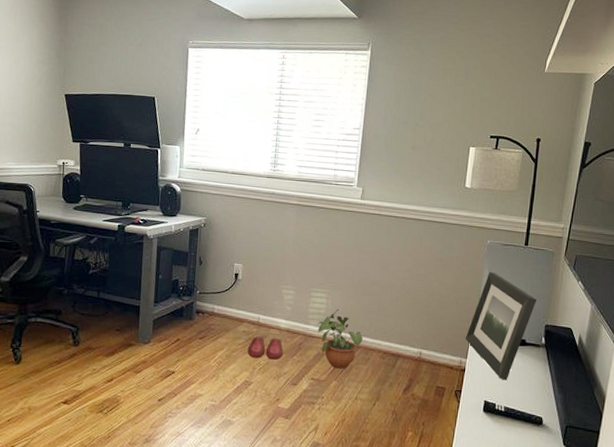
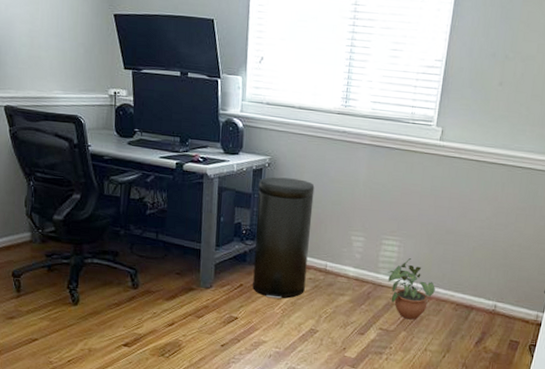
pedal bin: none [189,236,247,352] -> present [253,177,315,299]
slippers: present [247,337,284,360] -> none [313,284,352,309]

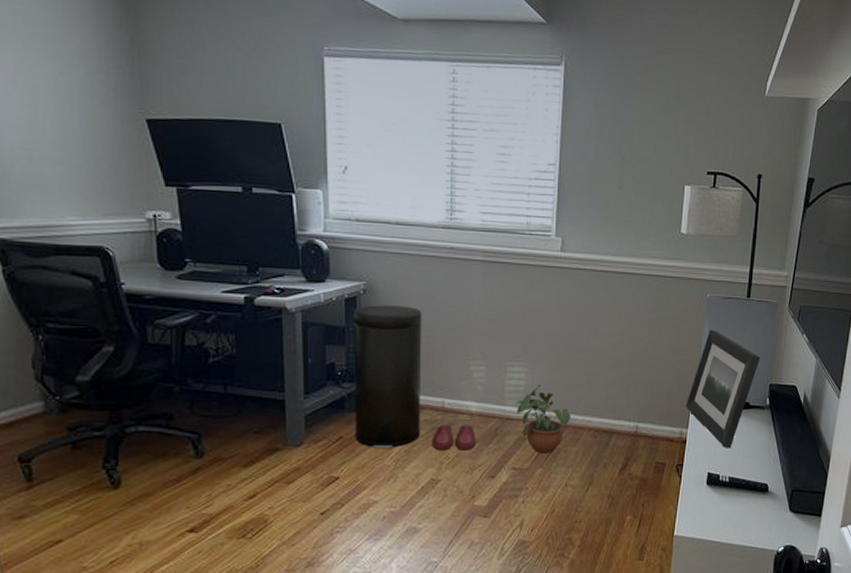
slippers: none [313,284,352,309] -> present [431,425,477,451]

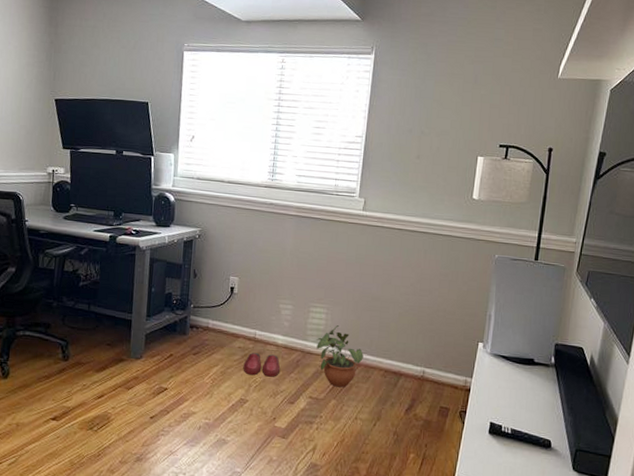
pedal bin: present [354,305,422,449] -> none [182,248,244,369]
picture frame: present [685,329,761,449] -> none [470,287,547,402]

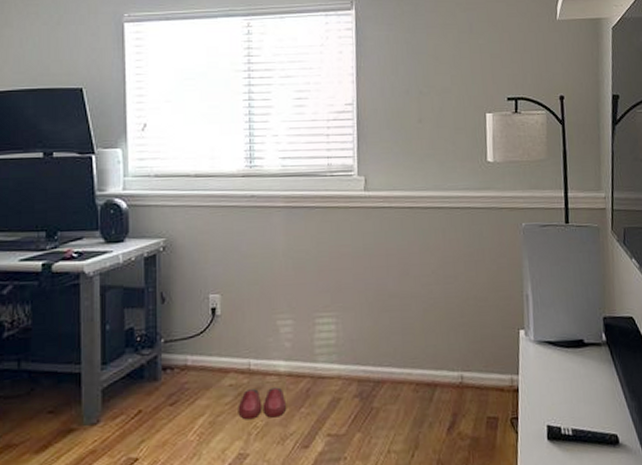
potted plant: present [316,325,364,388] -> none [327,336,388,416]

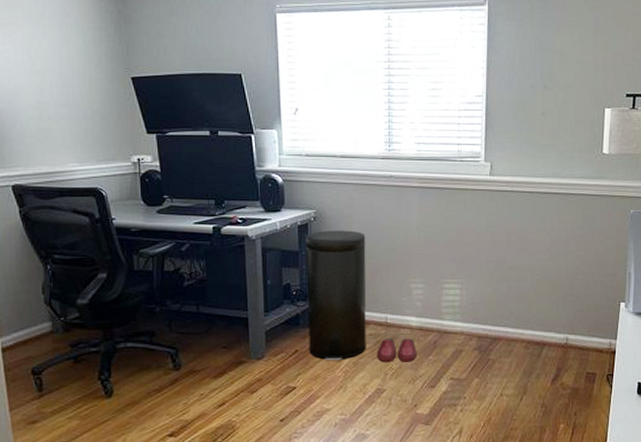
pedal bin: none [153,260,225,422] -> present [306,230,366,361]

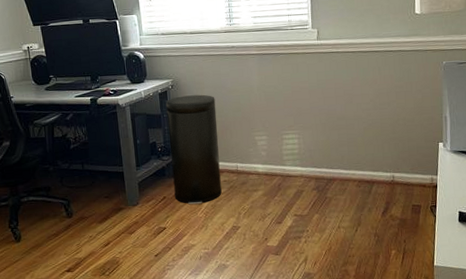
slippers: present [377,338,417,363] -> none [231,182,265,204]

